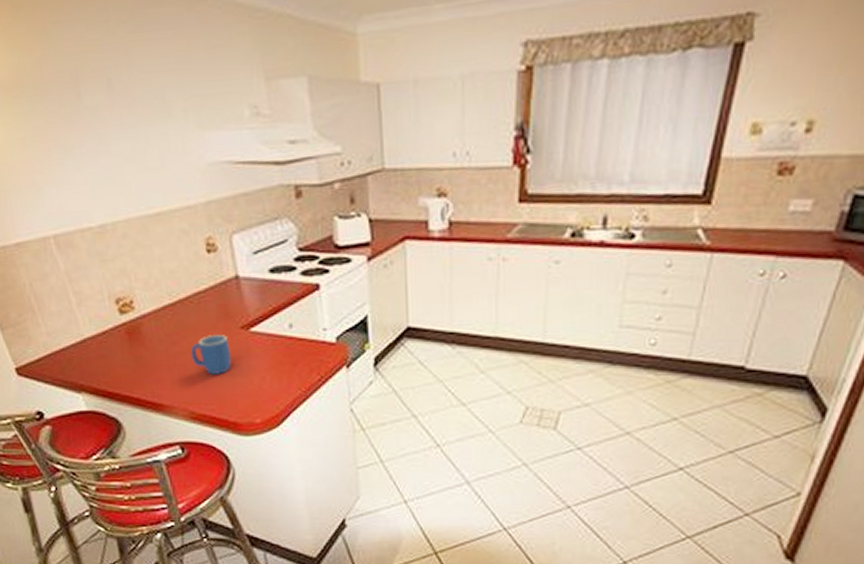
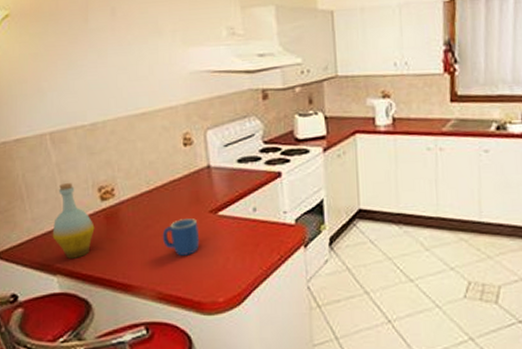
bottle: none [70,294,117,376] -> present [52,183,95,259]

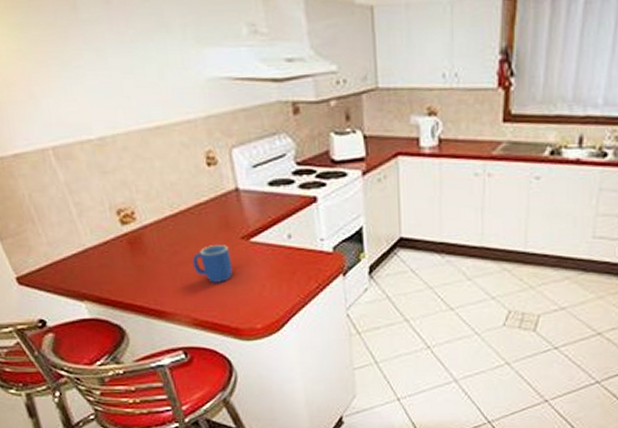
bottle: present [52,183,95,259] -> none [71,205,119,285]

